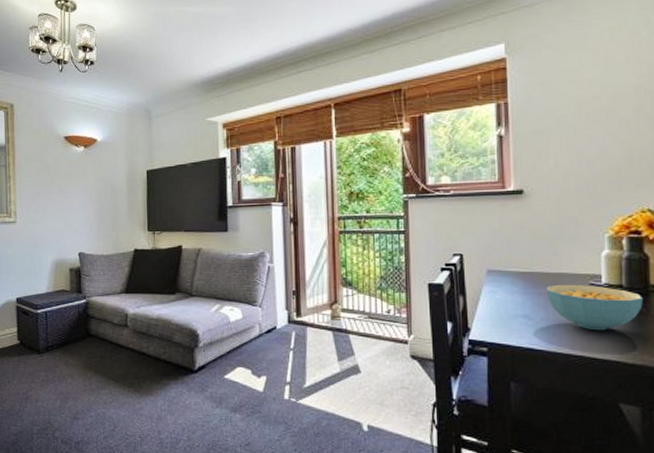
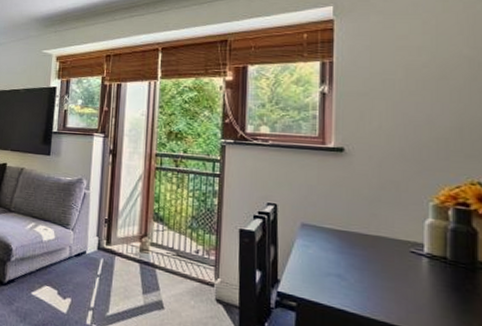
cereal bowl: present [546,284,643,331] -> none [363,247,469,303]

